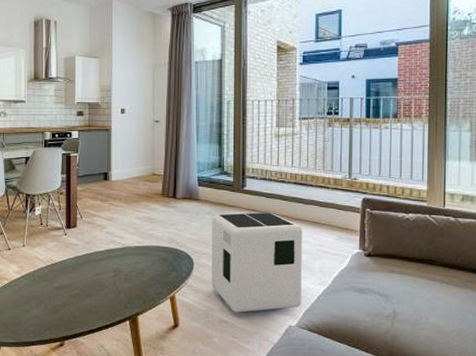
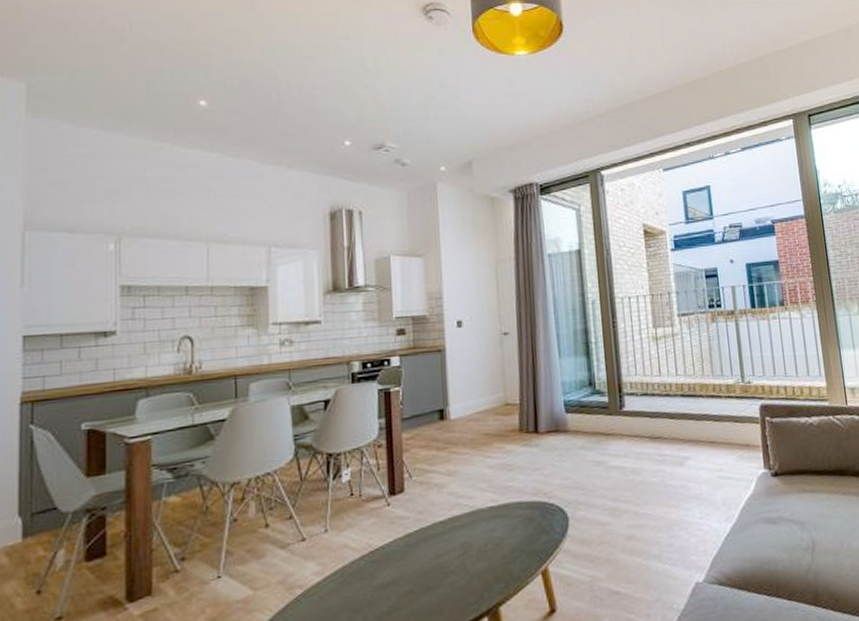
air purifier: present [211,212,302,313] -> none [586,435,707,578]

